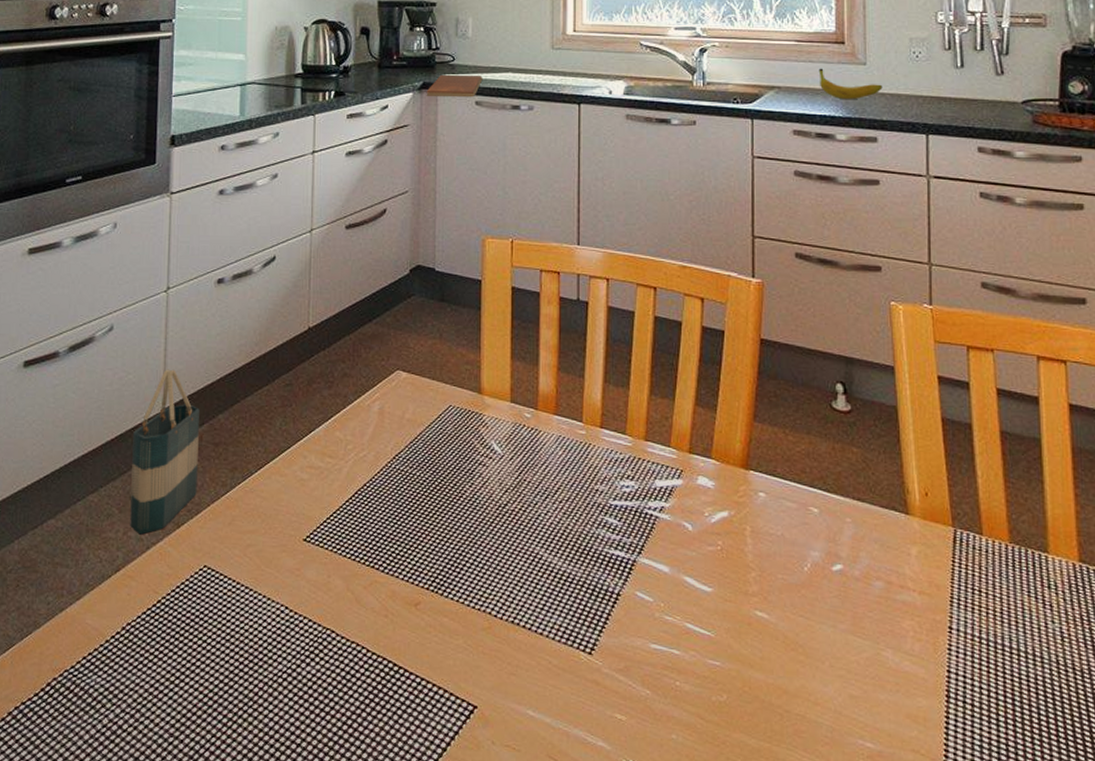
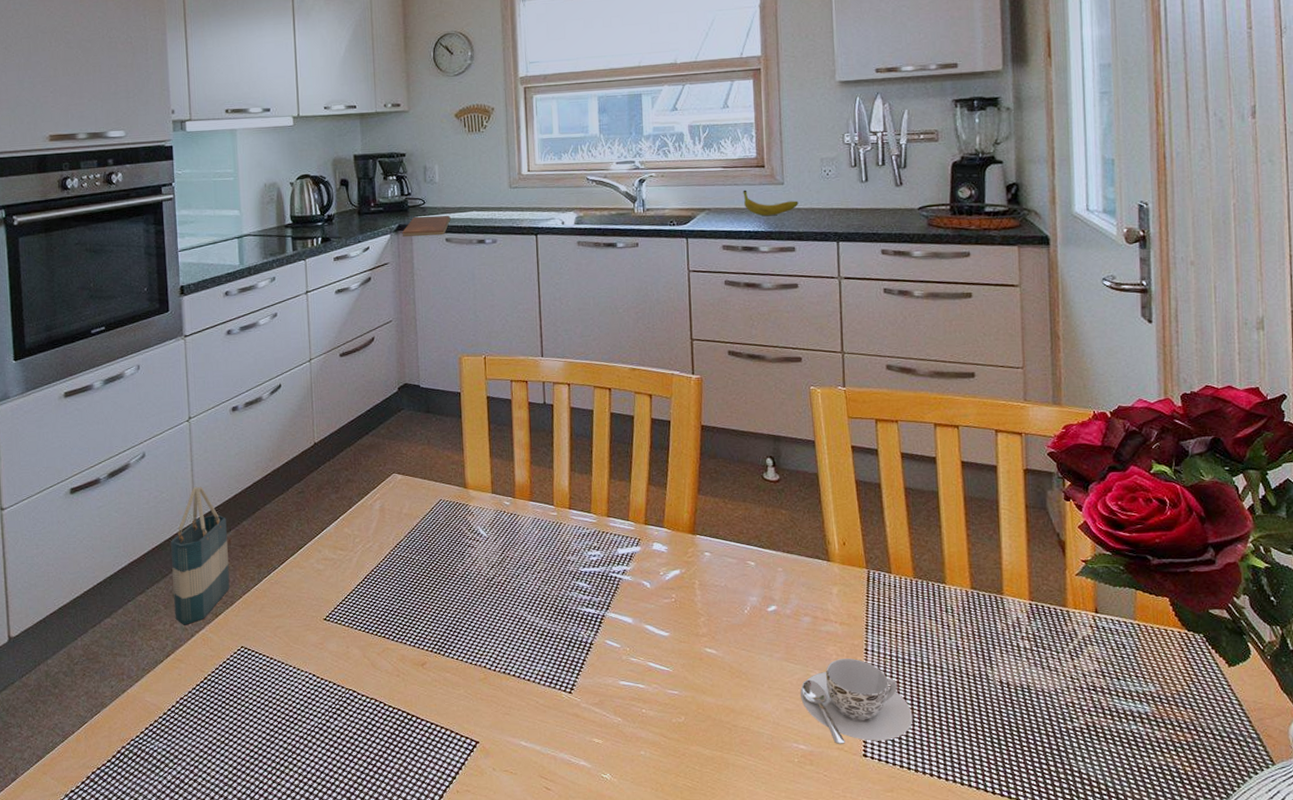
teacup: none [869,637,1006,747] -> present [800,659,913,745]

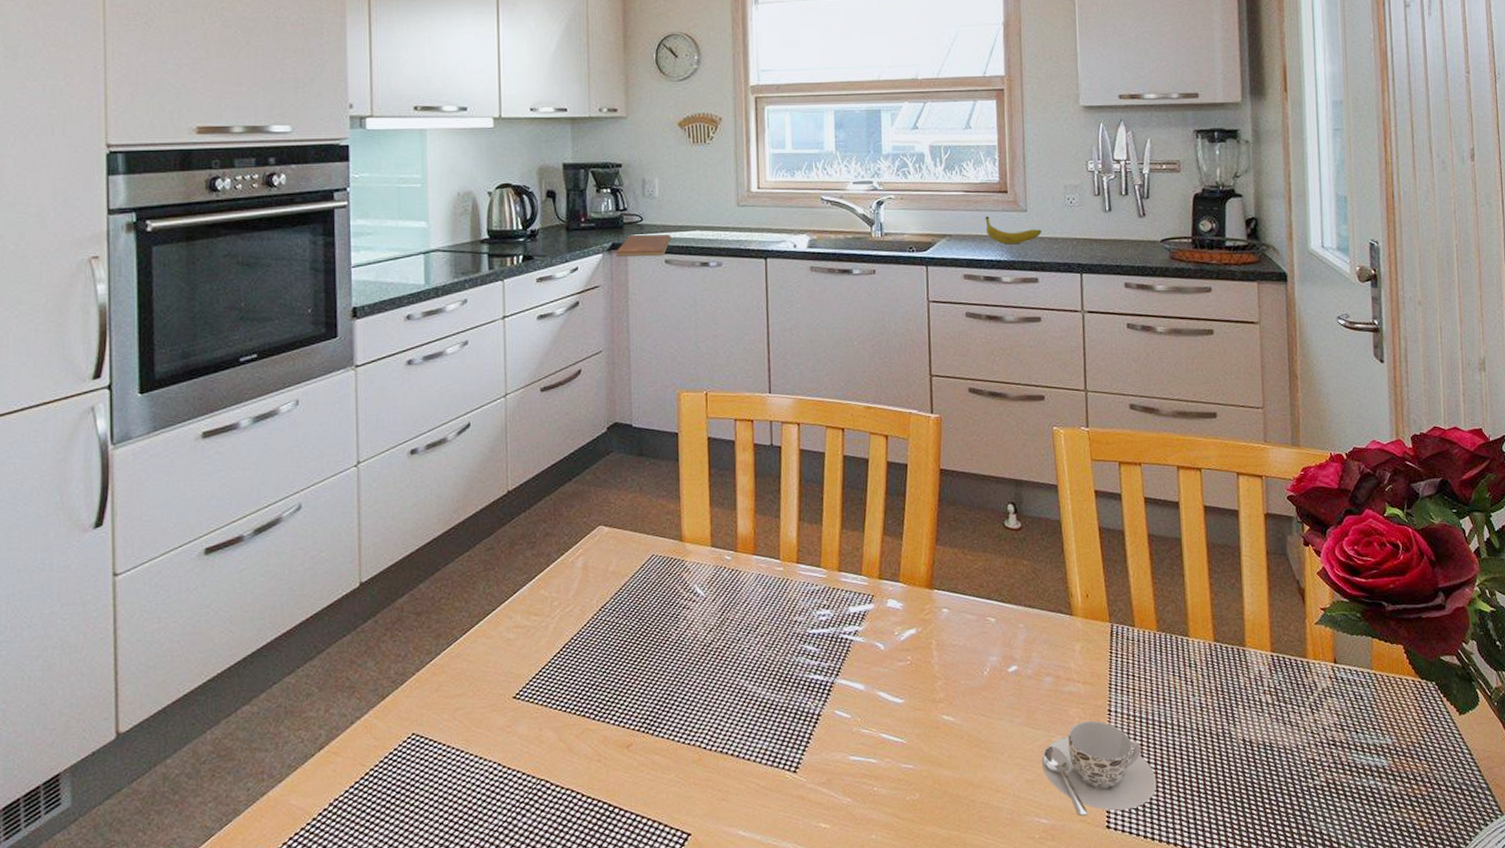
tote bag: present [171,486,230,625] -> none [329,543,401,711]

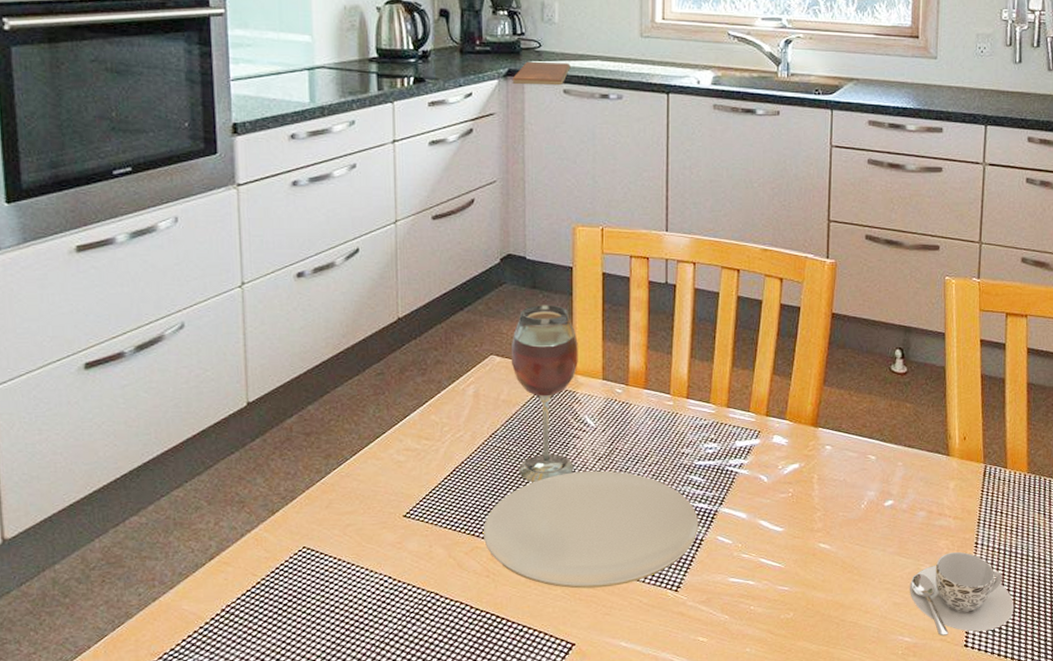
plate: none [593,642,815,772] -> present [482,470,699,589]
wineglass: none [618,472,686,657] -> present [510,305,578,482]
fruit: present [985,216,1042,245] -> none [894,61,950,92]

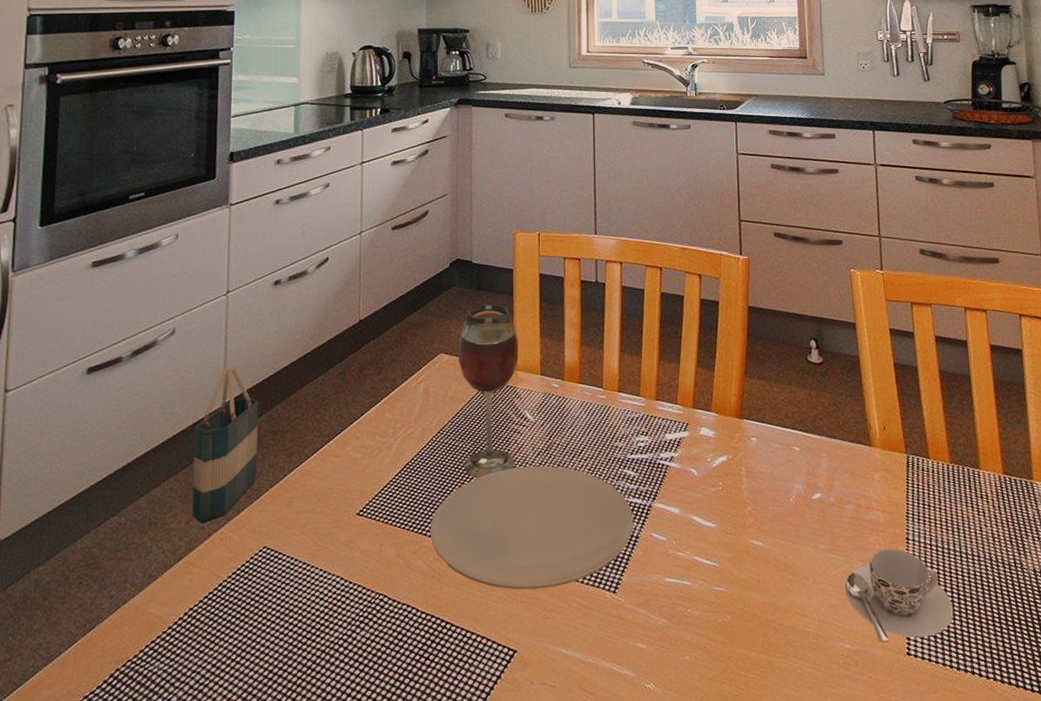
tote bag: none [216,364,290,524] -> present [192,366,258,523]
chopping board: present [512,61,571,86] -> none [462,91,511,112]

